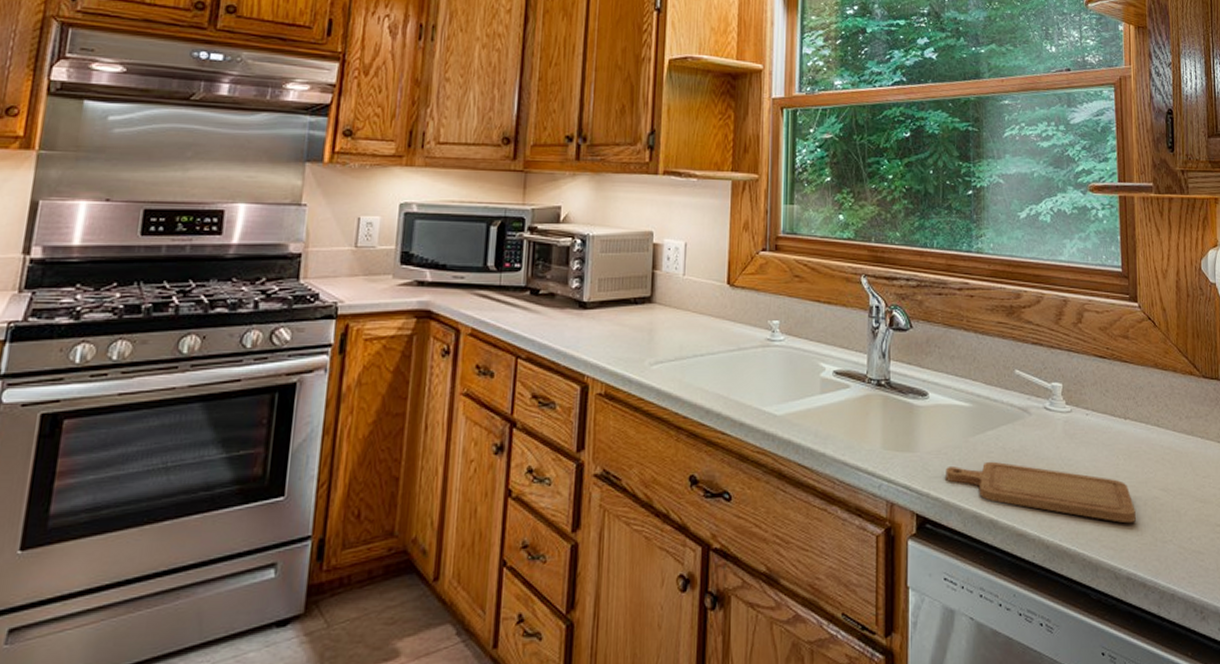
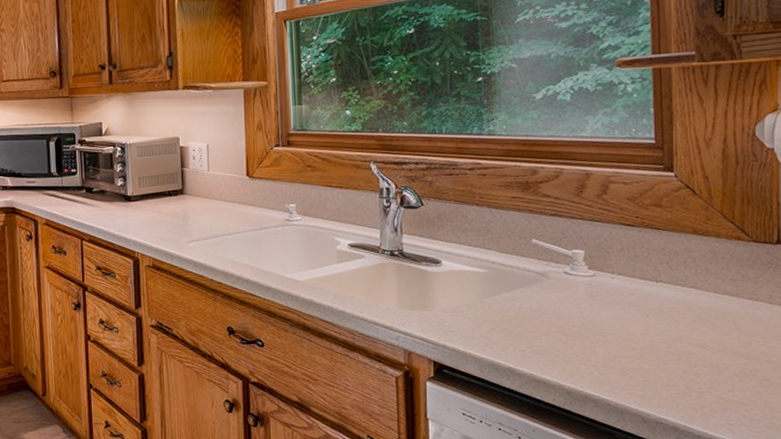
chopping board: present [945,461,1136,524] -> none [461,319,667,375]

